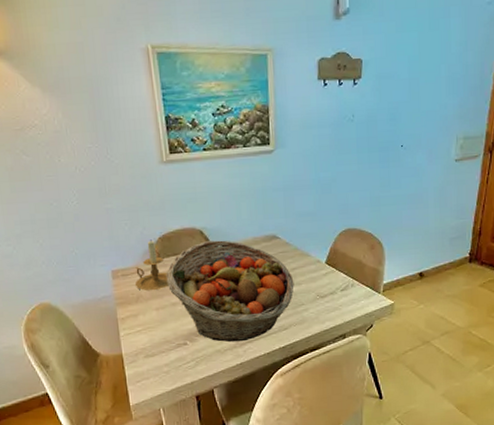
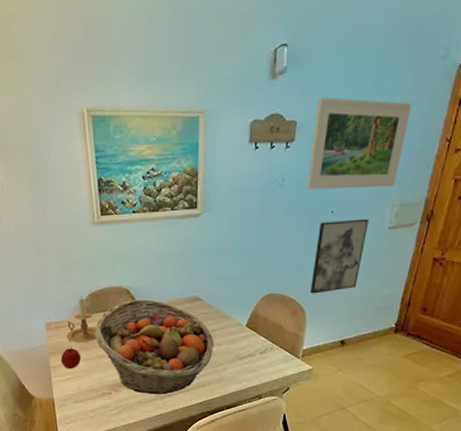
apple: none [129,296,153,321] -> present [60,347,81,369]
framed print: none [376,37,466,125] -> present [307,97,412,190]
wall art: none [386,151,437,227] -> present [310,218,369,294]

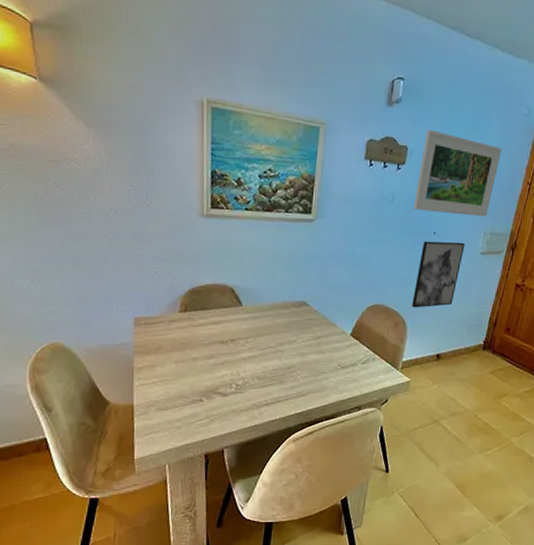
apple: present [60,347,81,369] -> none [147,347,172,372]
candle holder: present [66,296,97,342] -> none [156,291,193,342]
fruit basket: present [94,299,214,395] -> none [190,299,318,404]

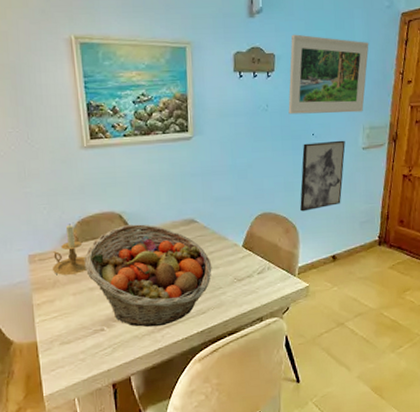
candle holder: none [156,291,193,342] -> present [52,224,87,275]
fruit basket: none [190,299,318,404] -> present [84,224,212,327]

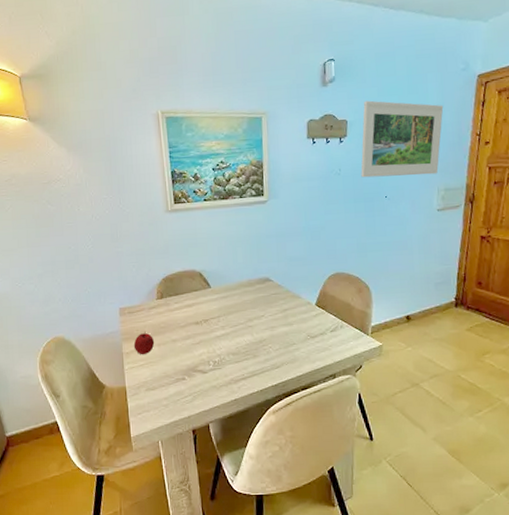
apple: none [45,281,70,306] -> present [133,332,155,355]
candle holder: present [52,224,87,275] -> none [139,280,171,327]
fruit basket: present [84,224,212,327] -> none [168,282,286,379]
wall art: present [300,140,345,212] -> none [373,202,419,272]

